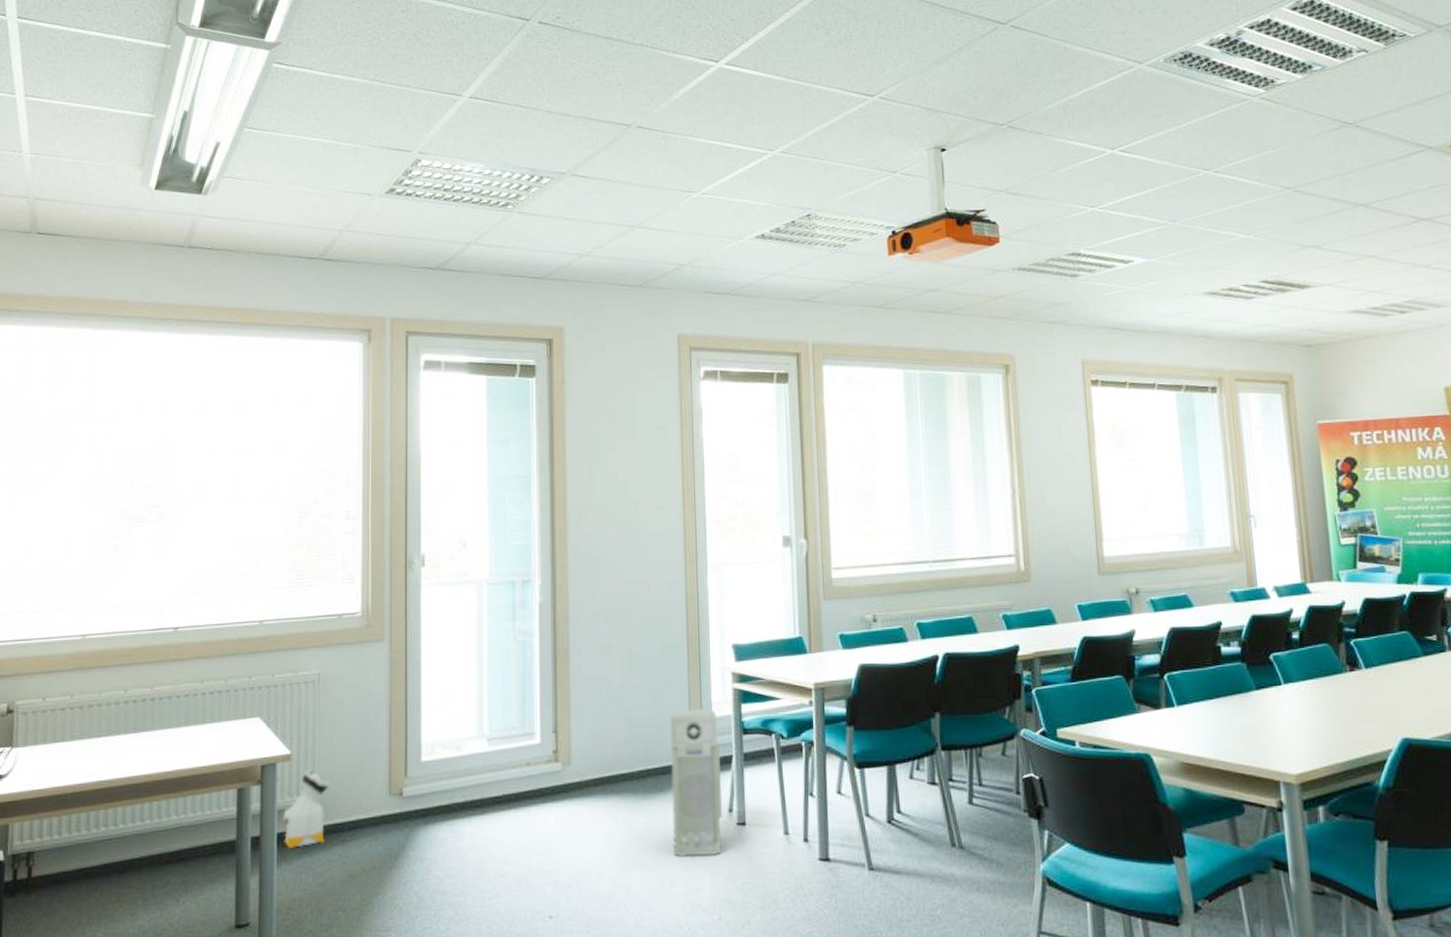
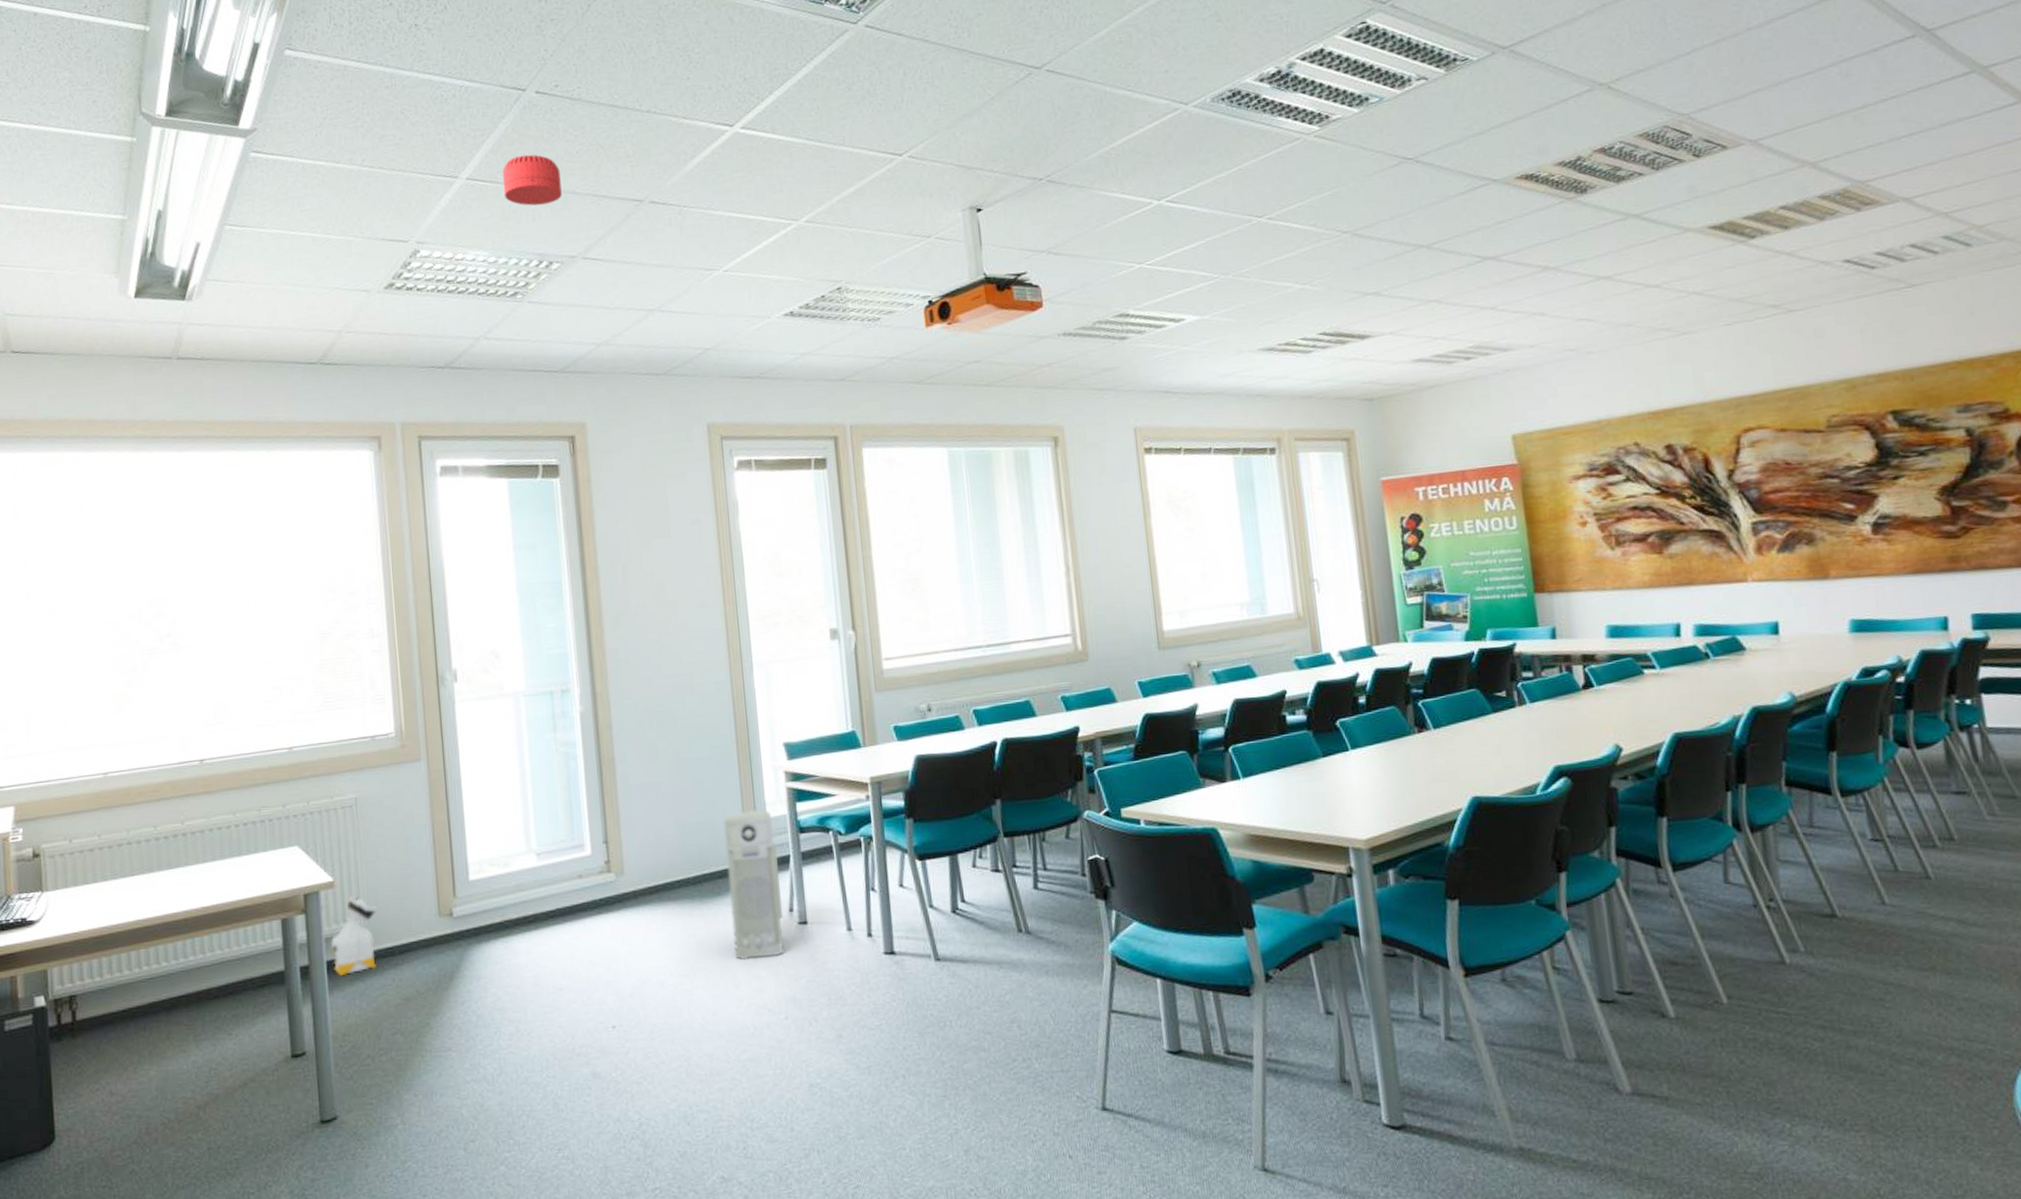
smoke detector: none [502,78,556,125] -> present [502,154,562,206]

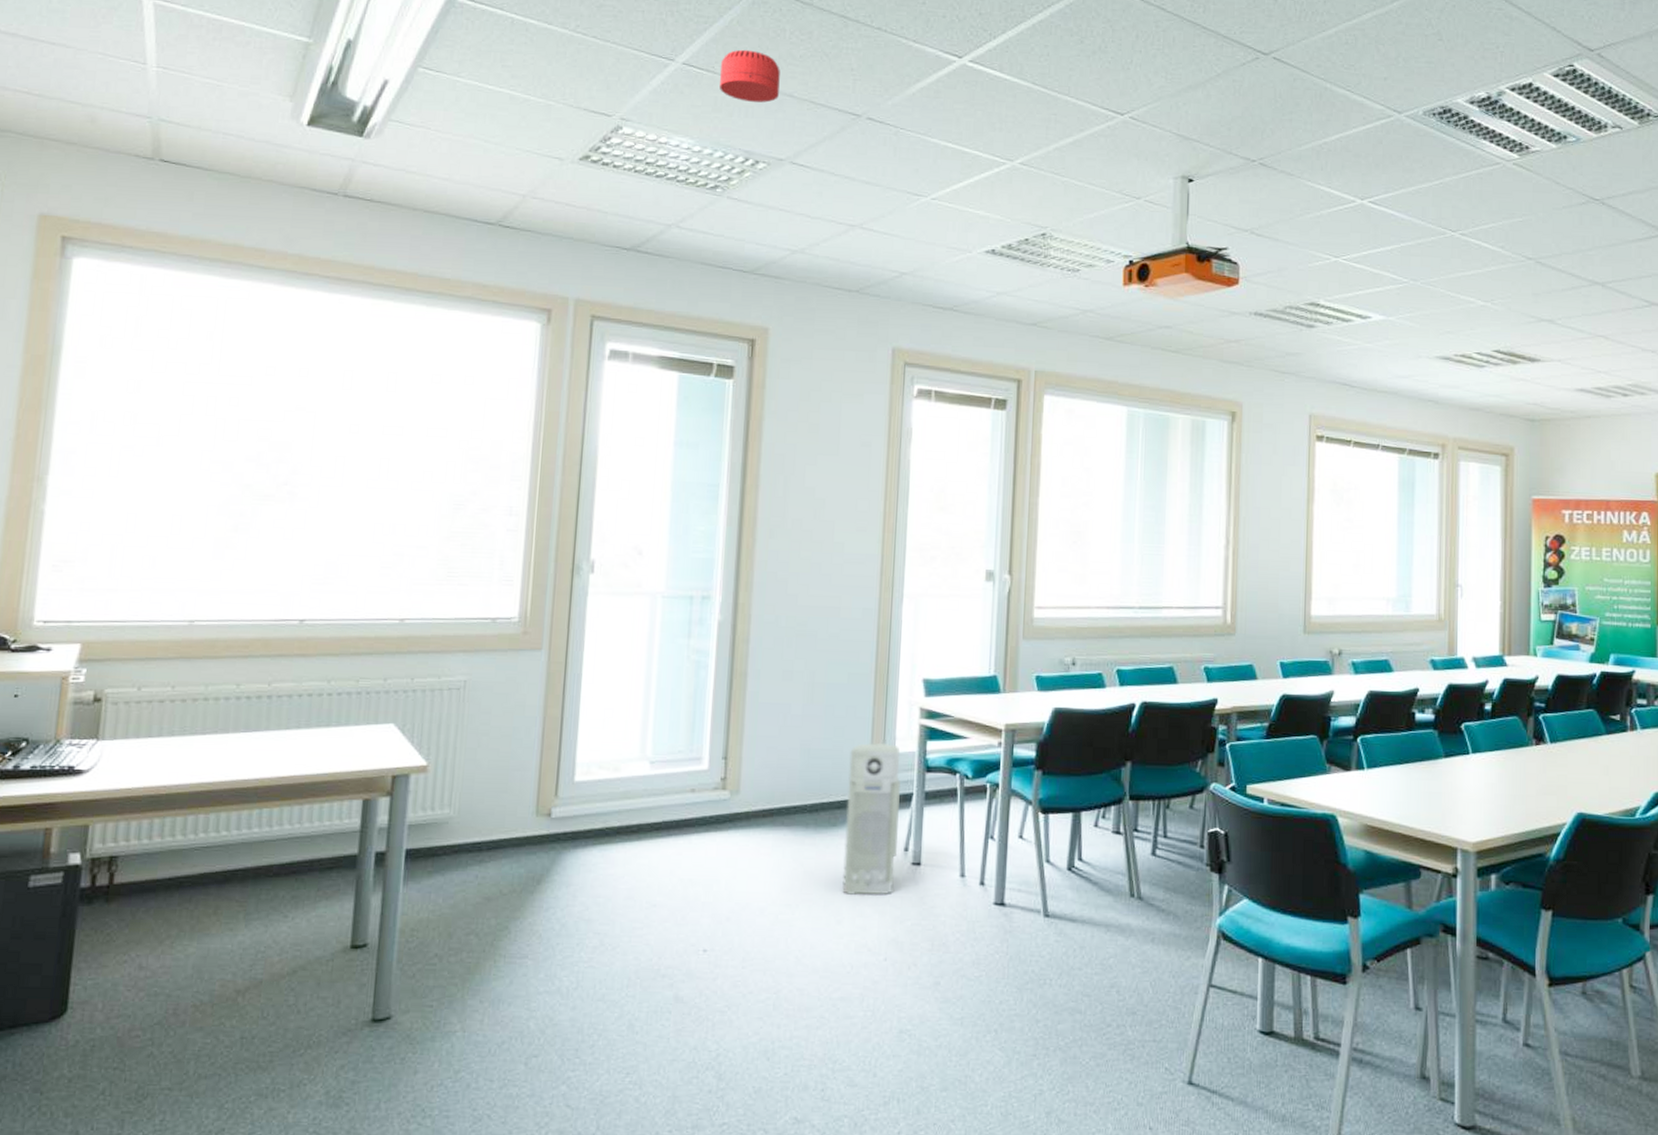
bag: present [331,892,378,977] -> none [411,779,472,867]

